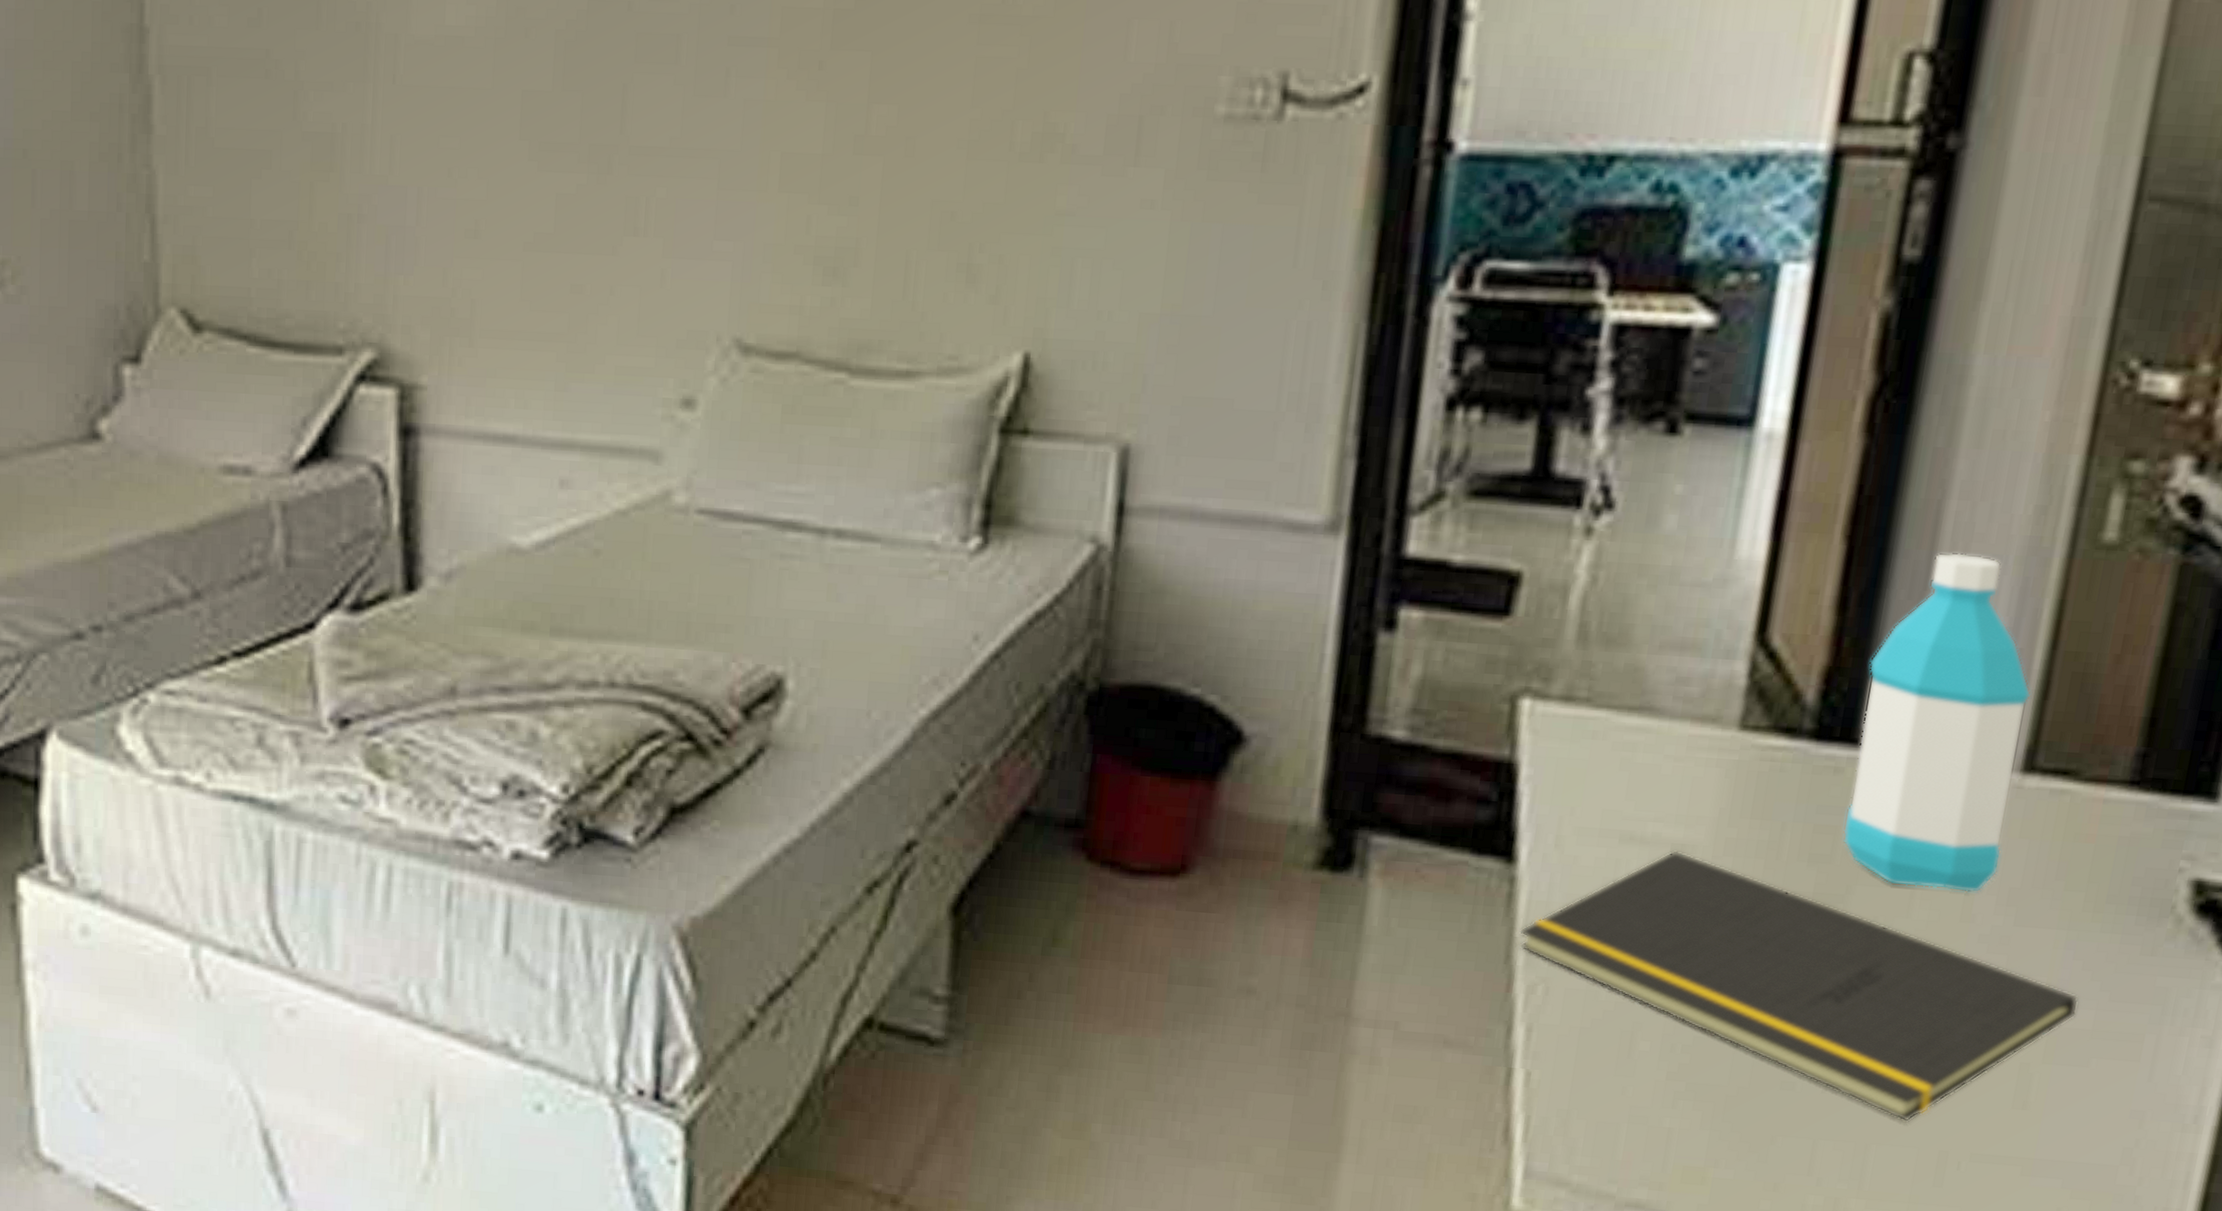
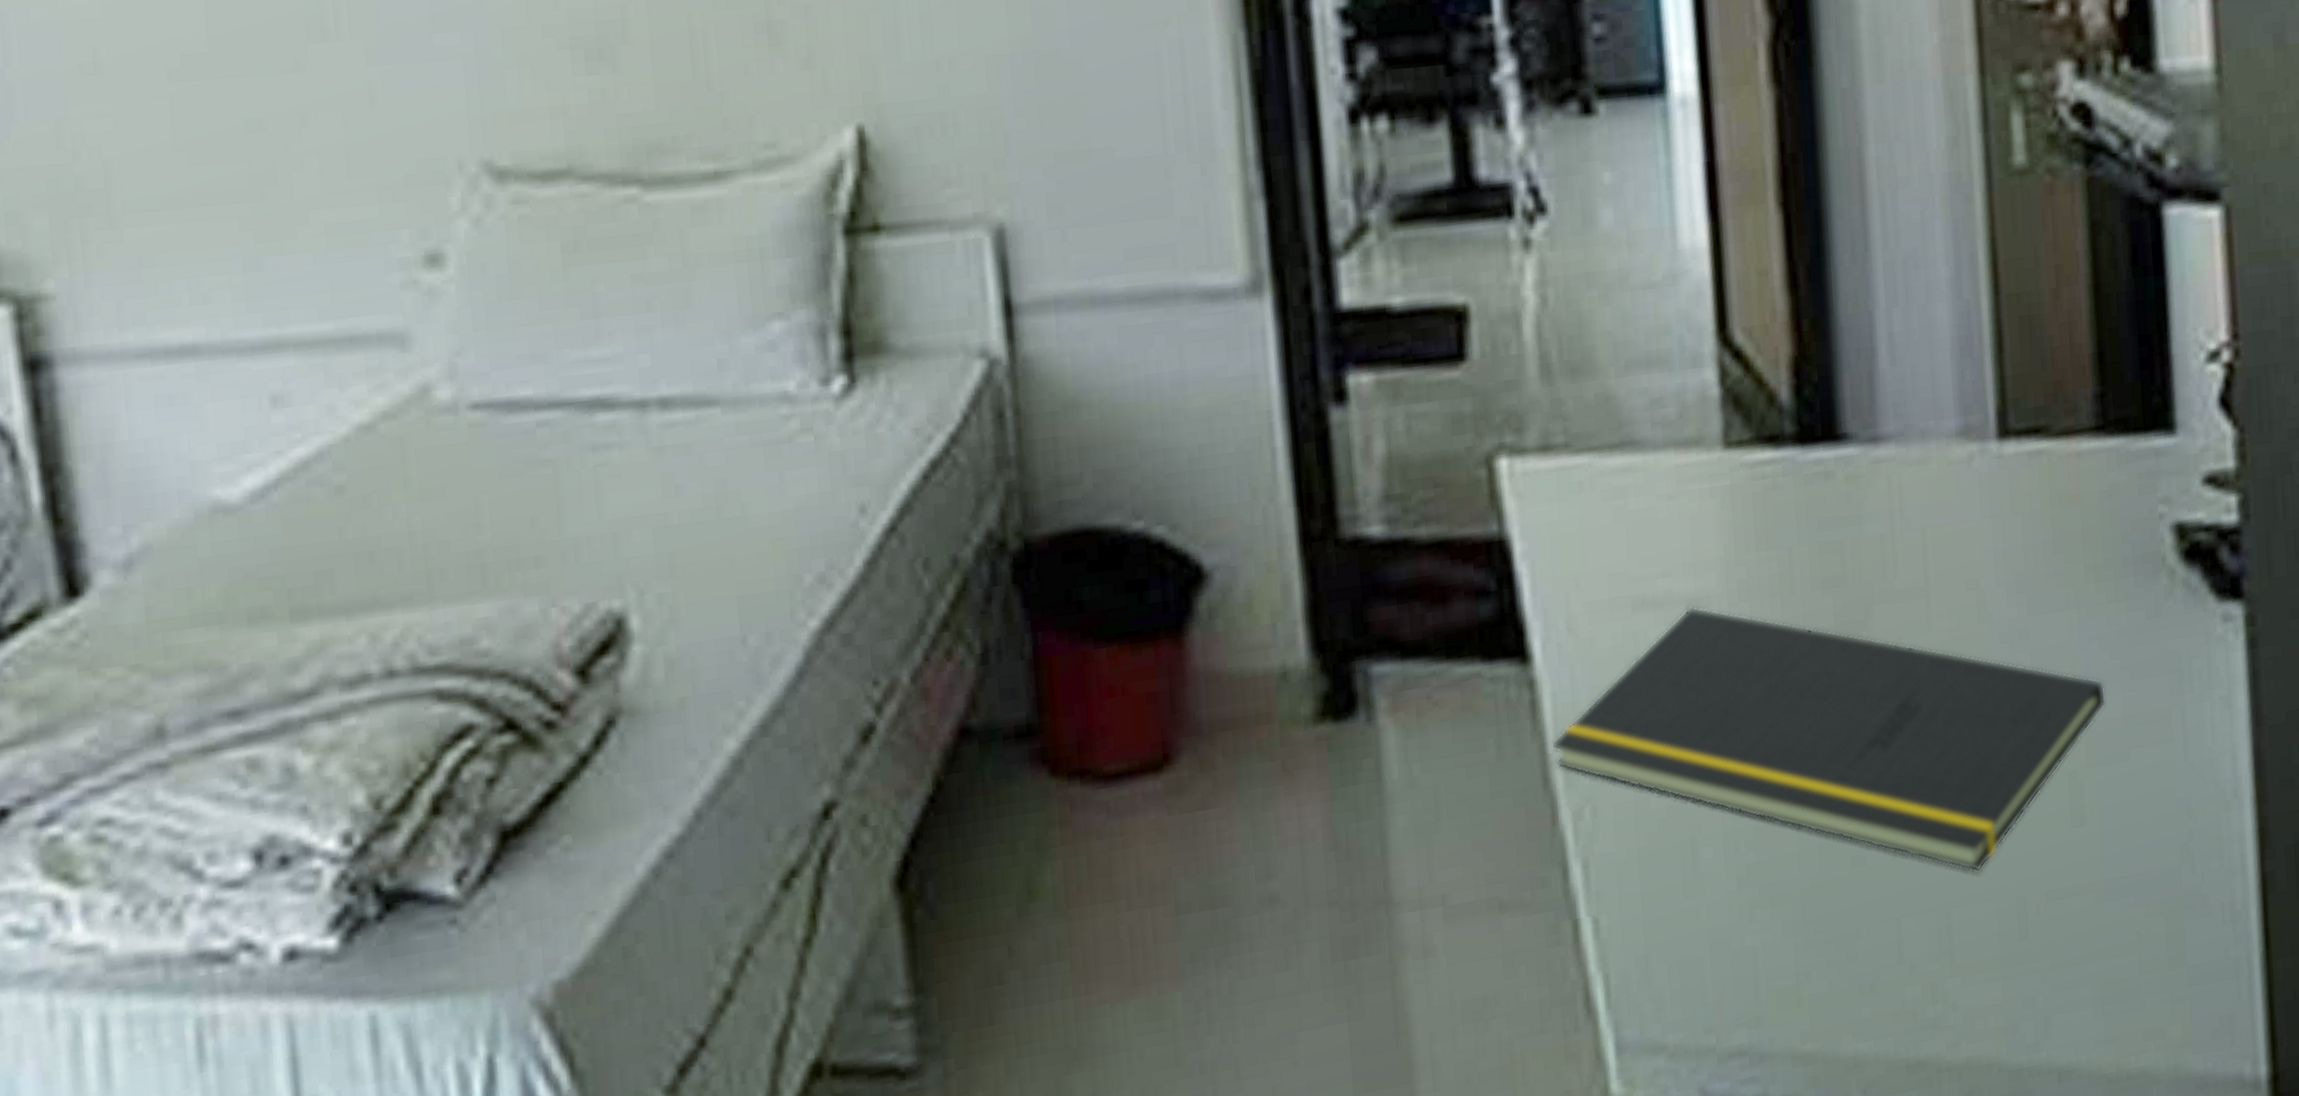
water bottle: present [1842,552,2032,893] -> none [1832,201,2001,597]

